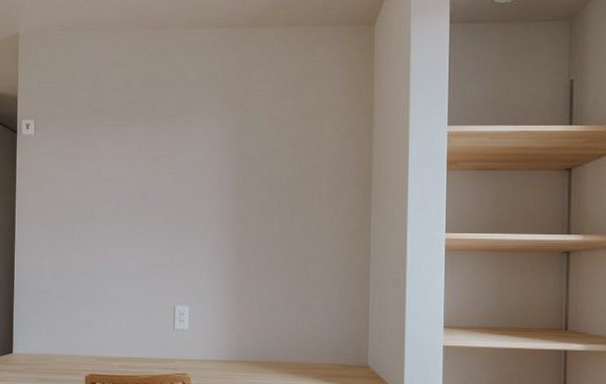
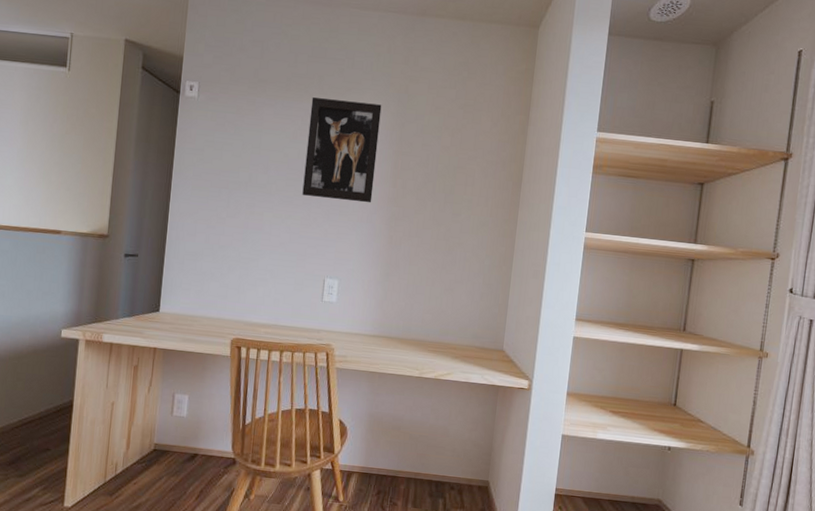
wall art: none [145,122,218,224] -> present [302,97,382,203]

